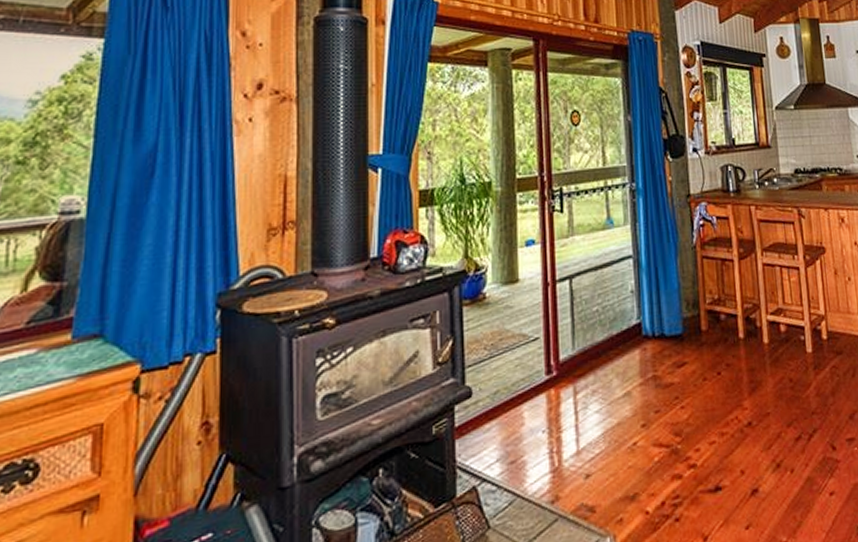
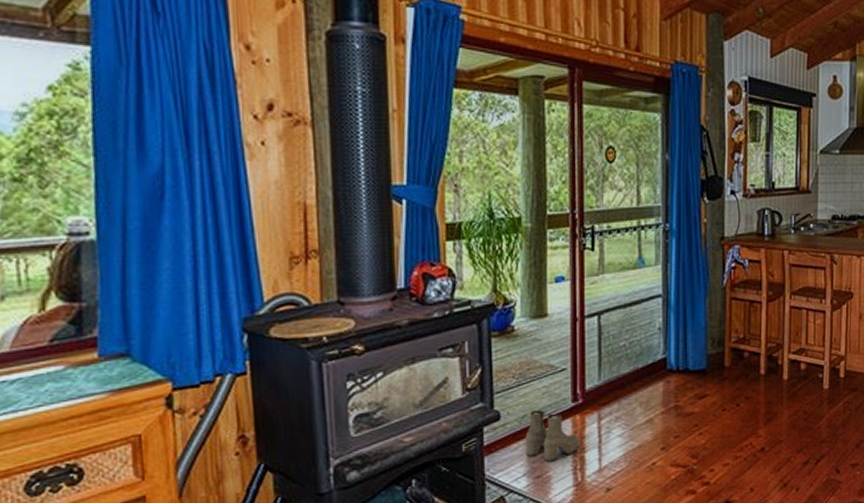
boots: none [498,384,556,444] -> present [525,410,580,462]

